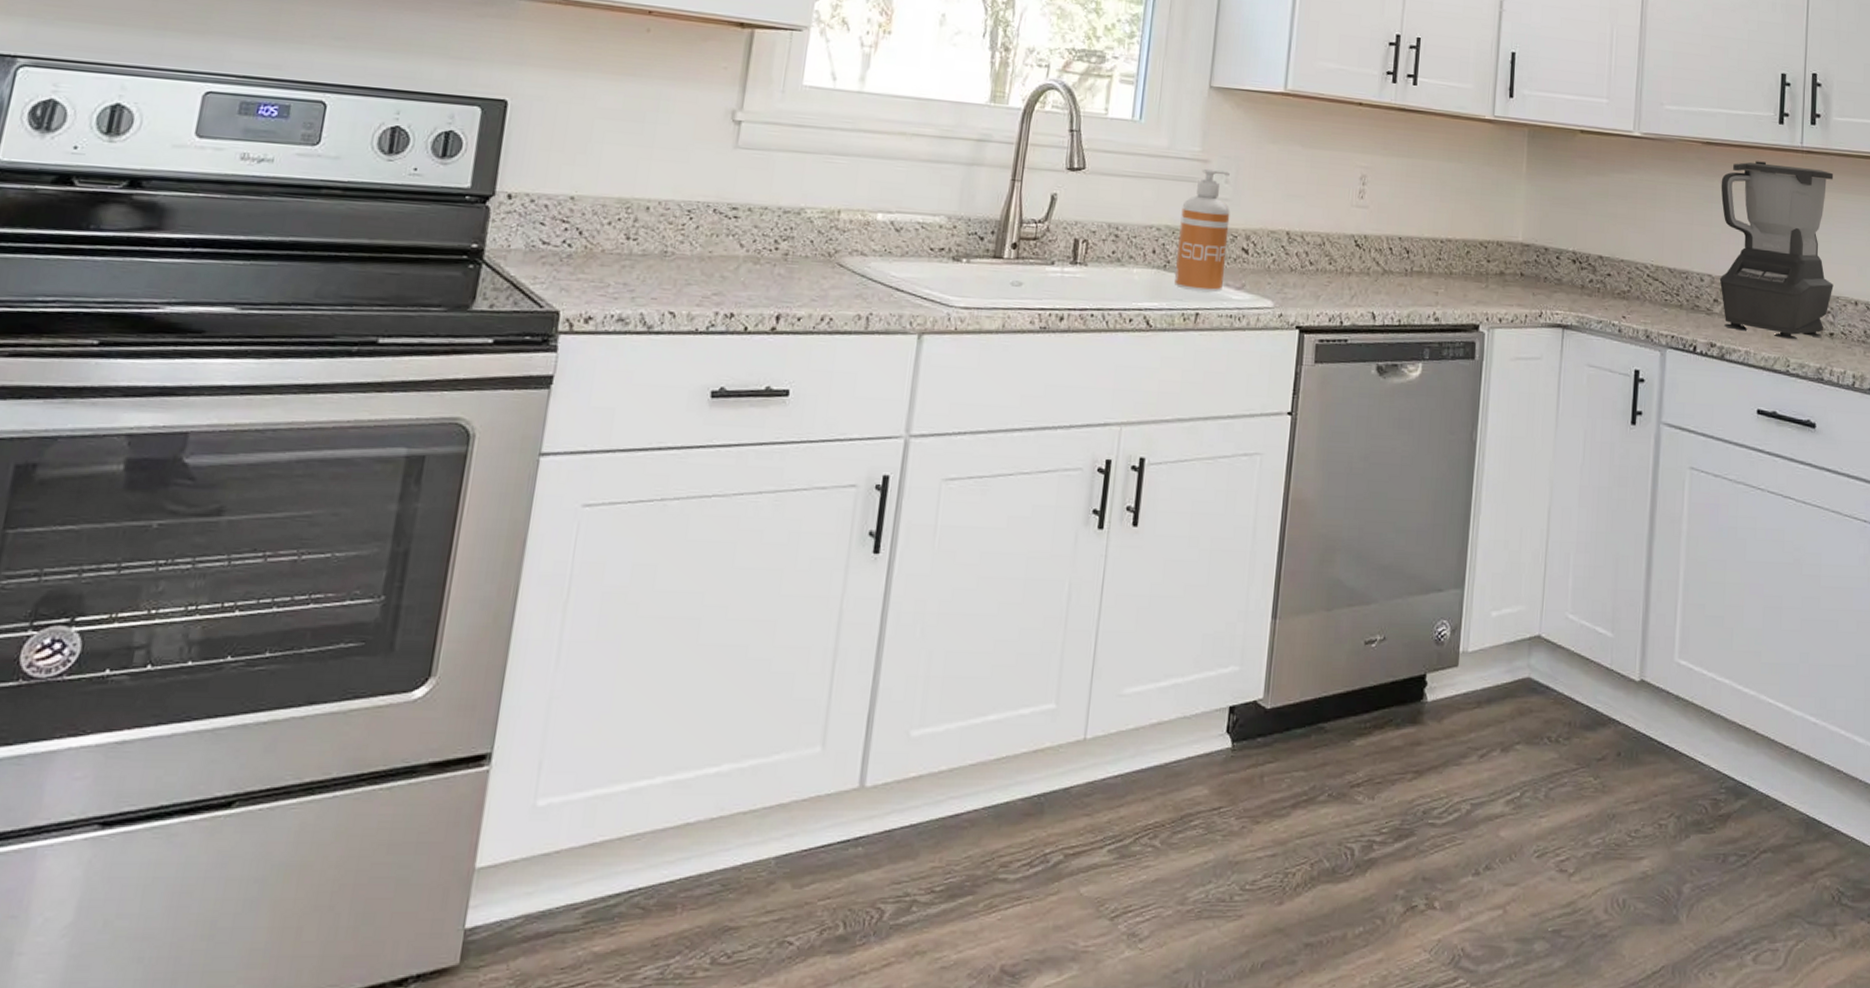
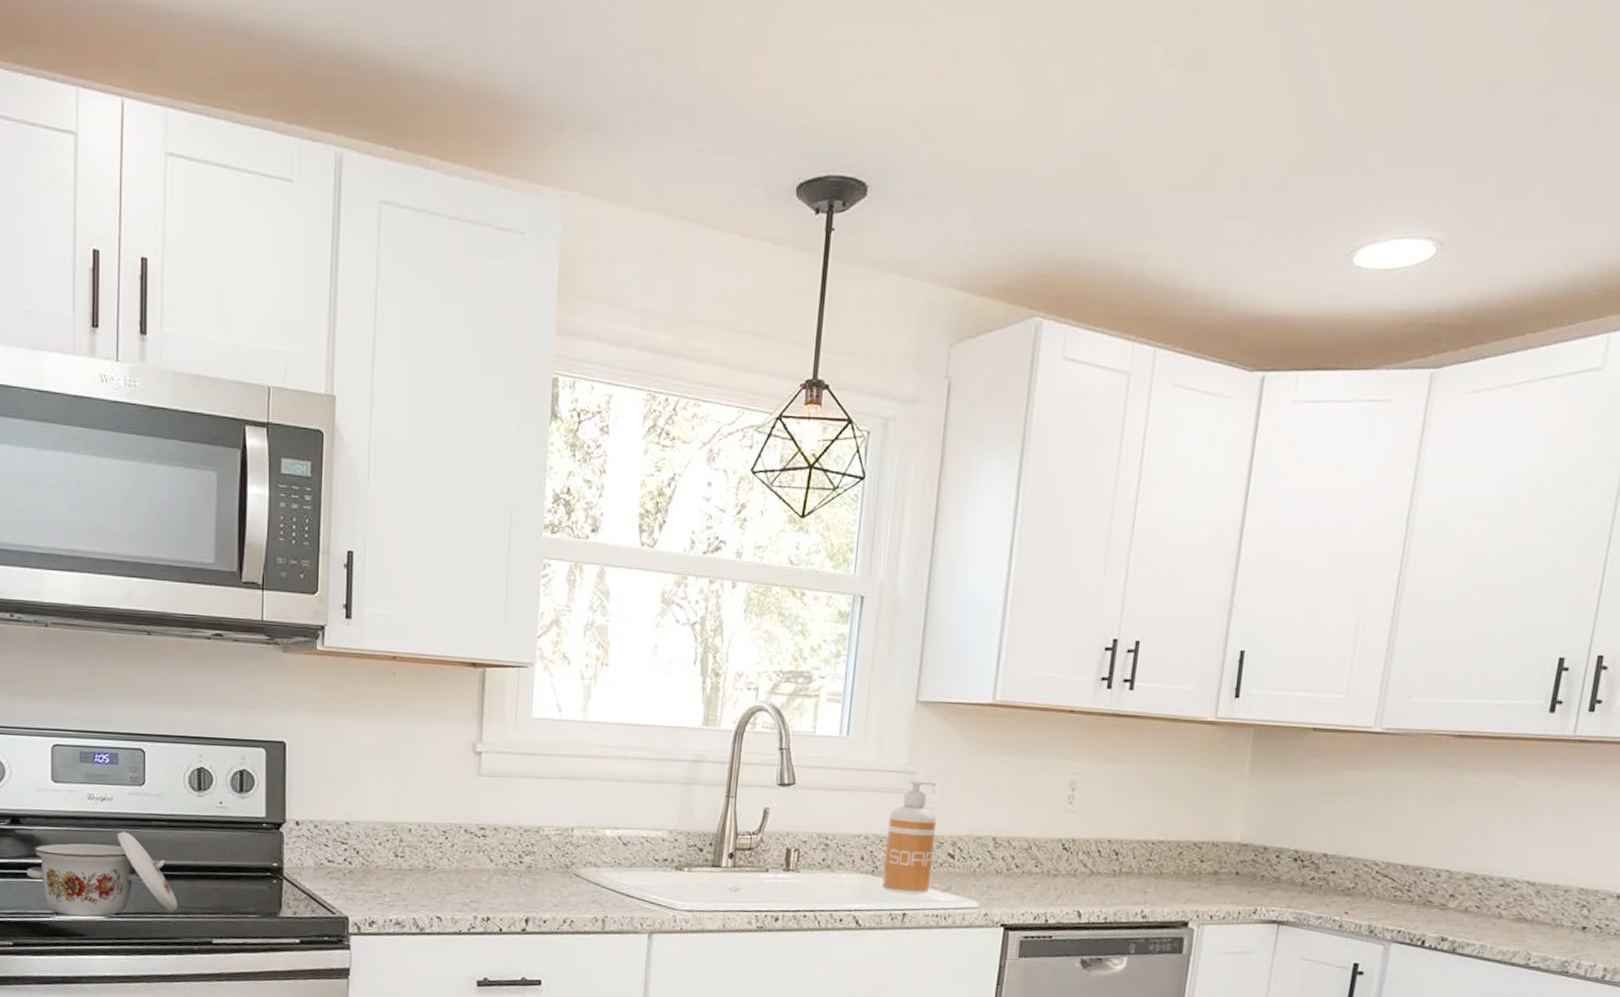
cooking pot: none [136,200,339,308] -> present [26,831,177,917]
blender: present [1719,161,1834,340] -> none [1458,753,1610,934]

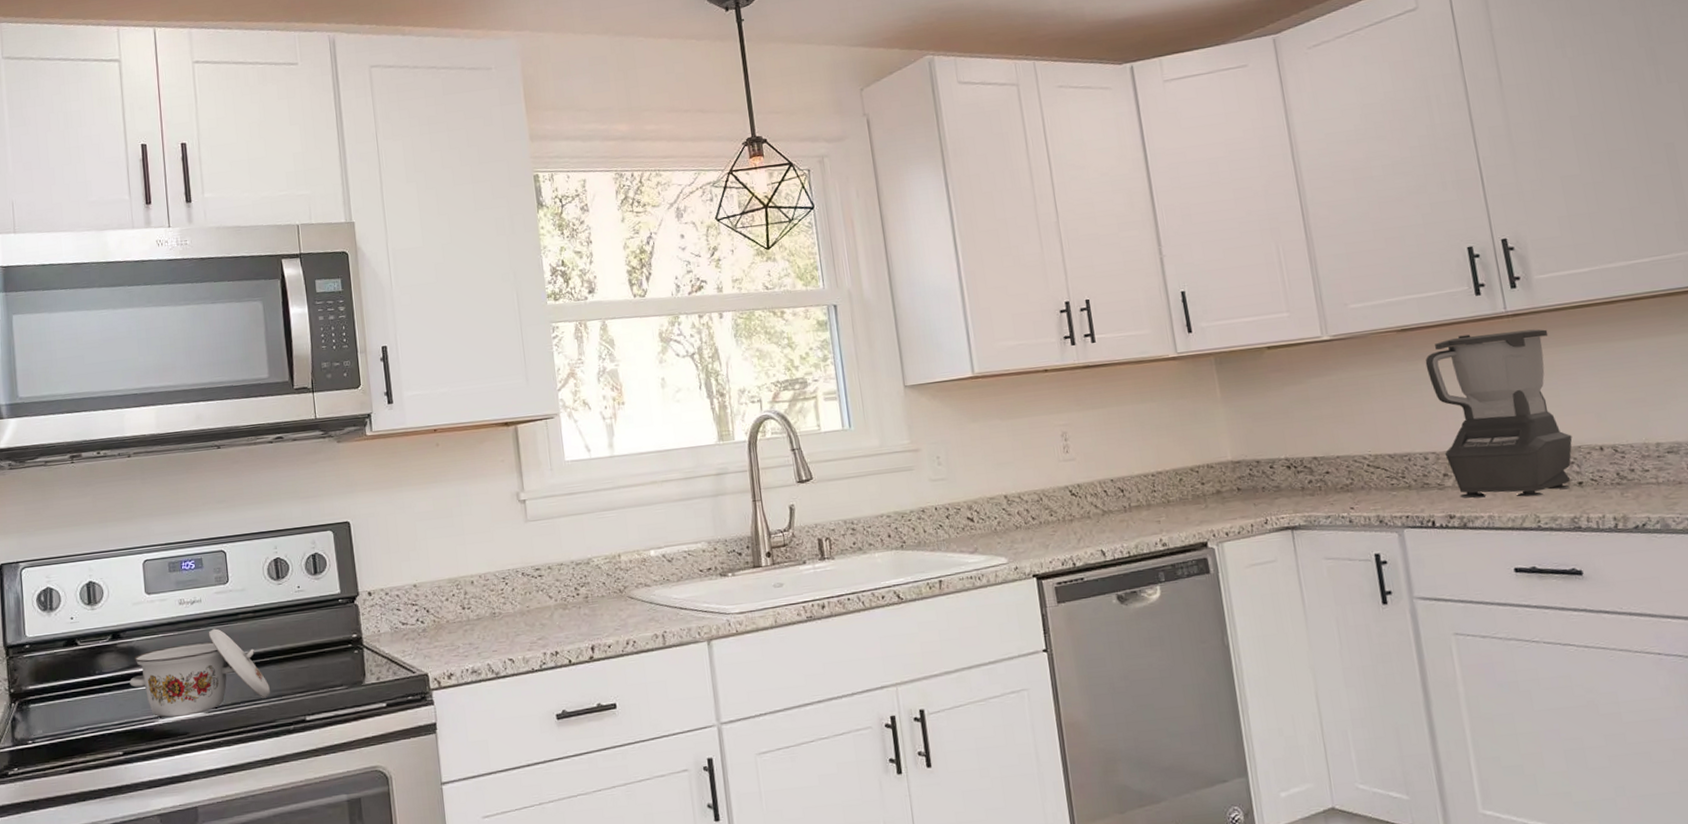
soap dispenser: present [881,780,937,895] -> none [904,455,958,563]
blender: none [1458,753,1610,934] -> present [1425,329,1573,498]

